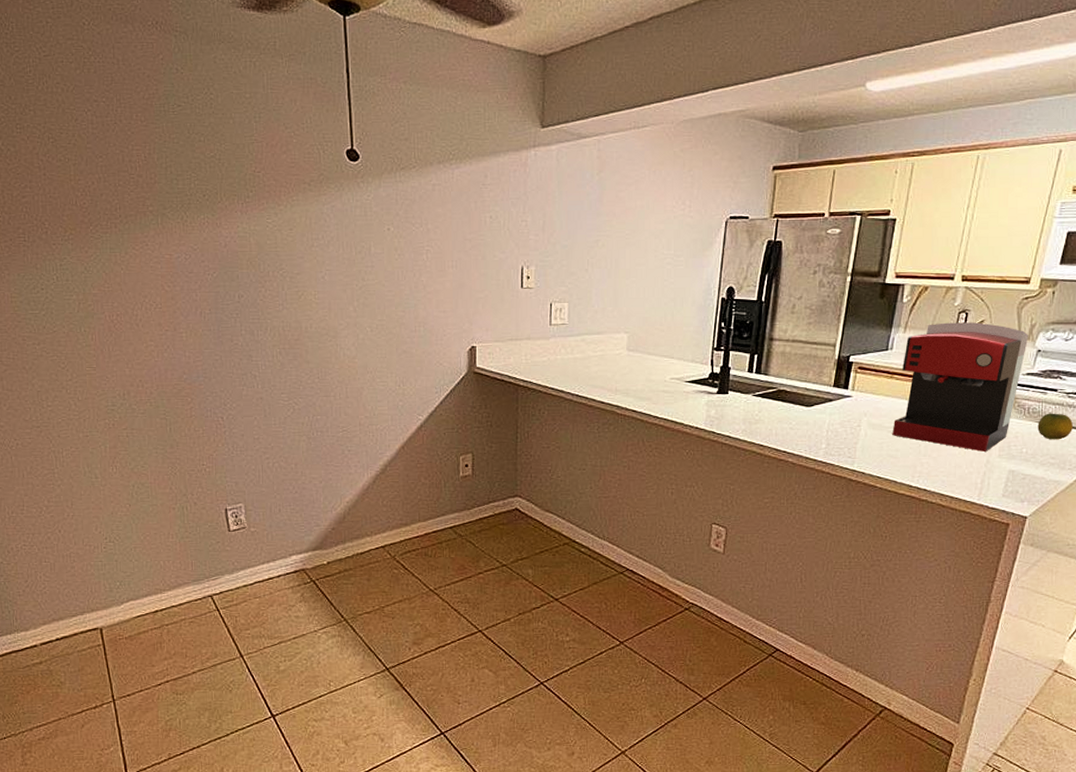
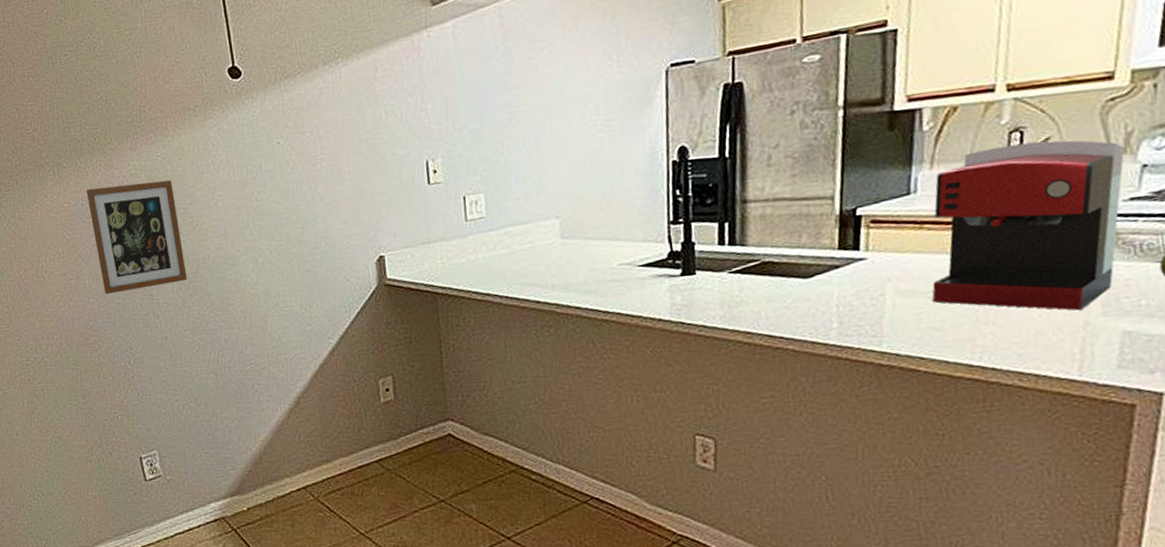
picture frame: none [190,244,288,350] -> present [86,180,188,295]

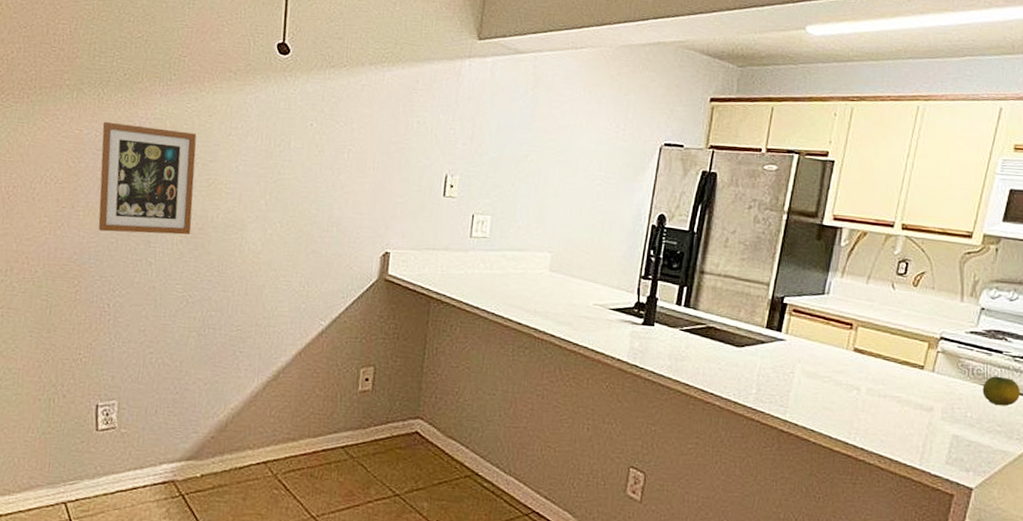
coffee maker: present [932,140,1125,311] -> none [828,270,972,412]

